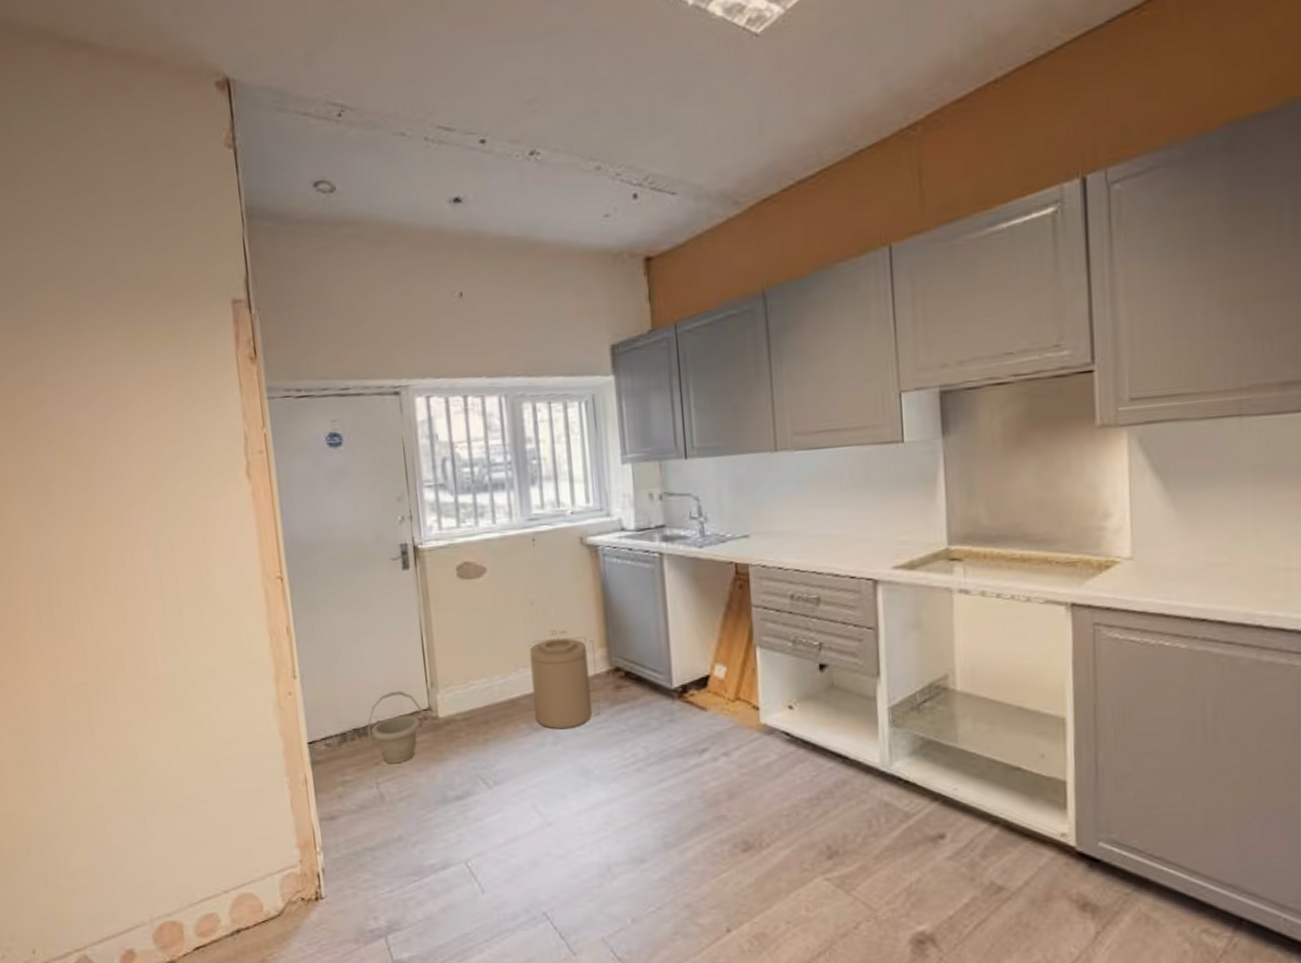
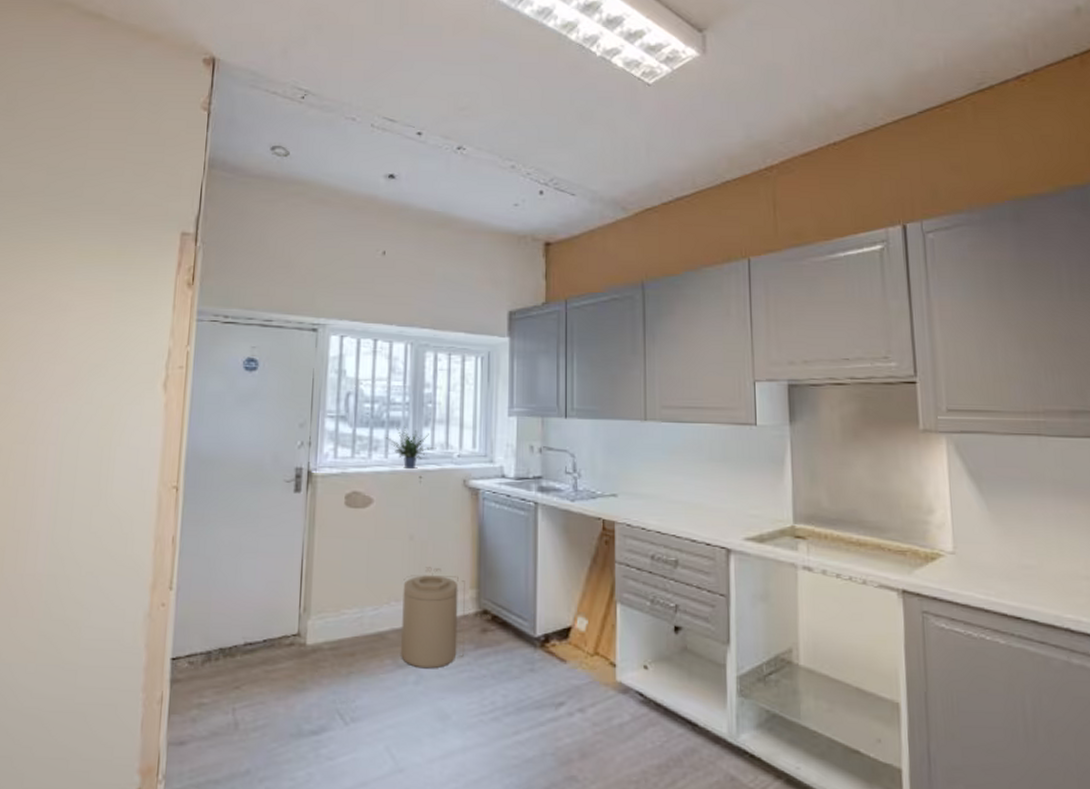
bucket: present [367,691,425,764] -> none [233,613,292,690]
potted plant: none [490,487,547,534] -> present [385,426,437,470]

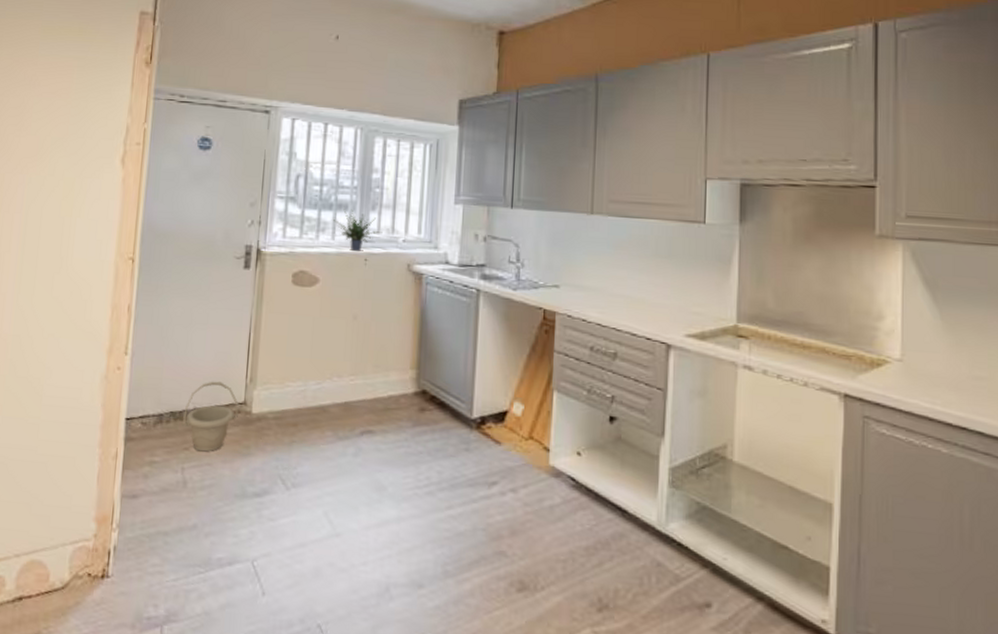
bucket: none [233,613,292,690] -> present [183,381,239,452]
trash can: present [401,567,492,669] -> none [341,346,430,443]

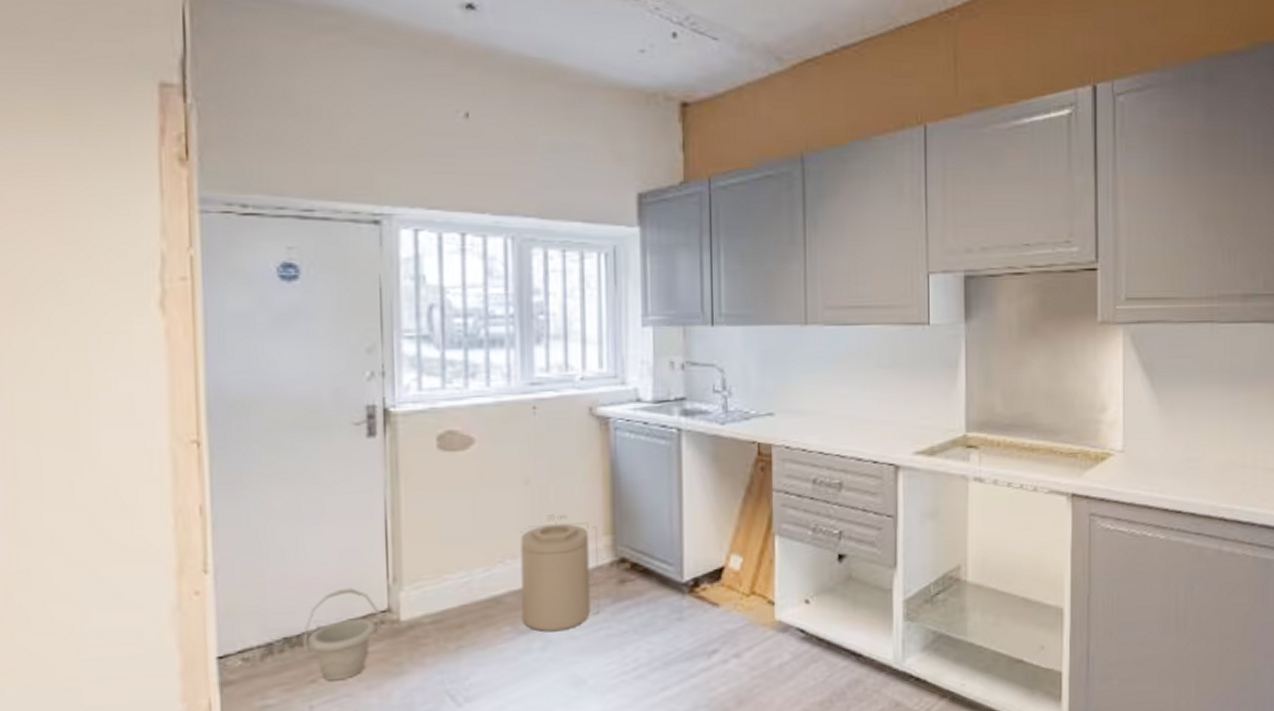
potted plant: present [332,209,383,252] -> none [484,345,553,399]
trash can: none [341,346,430,443] -> present [520,514,631,632]

